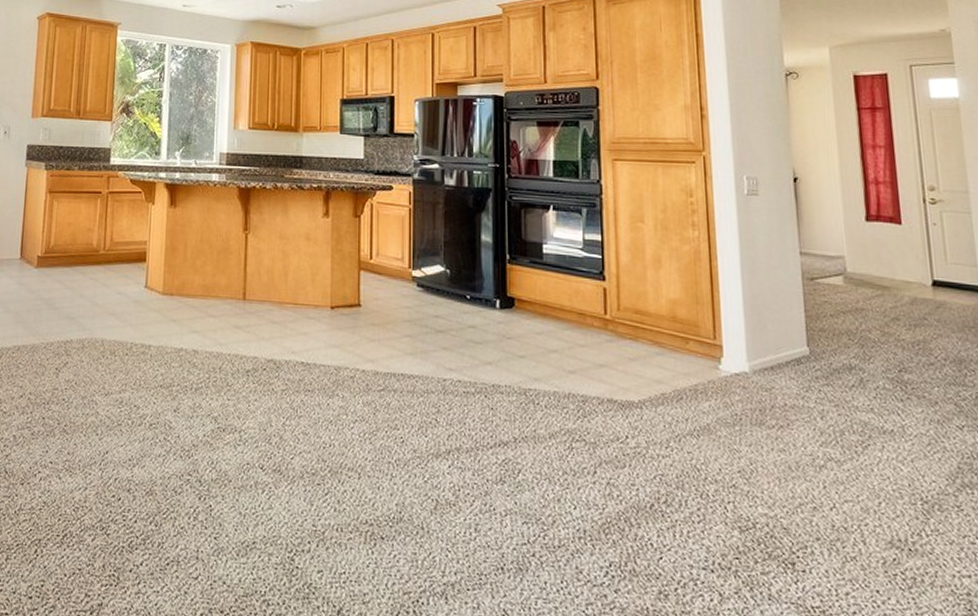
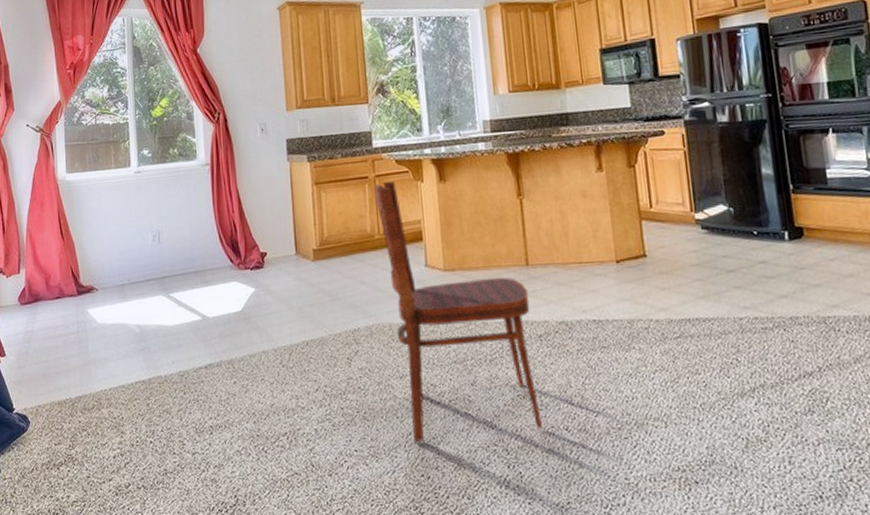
dining chair: none [105,199,242,464] -> present [374,180,542,443]

